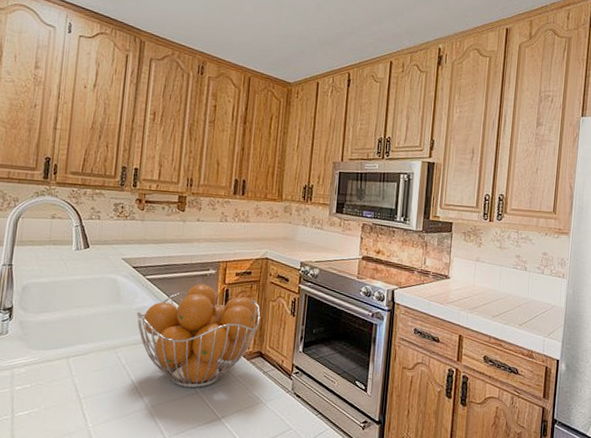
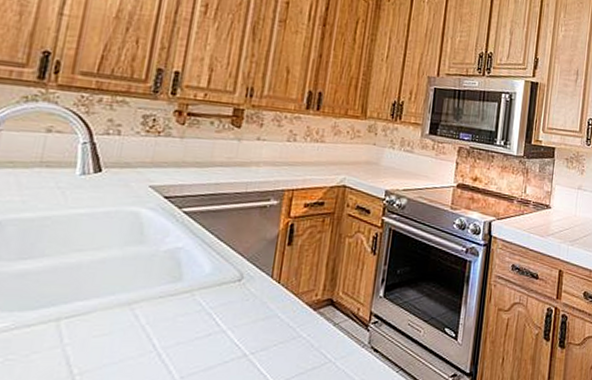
fruit basket: present [136,284,261,389] -> none [166,218,334,351]

